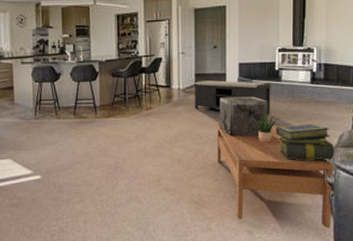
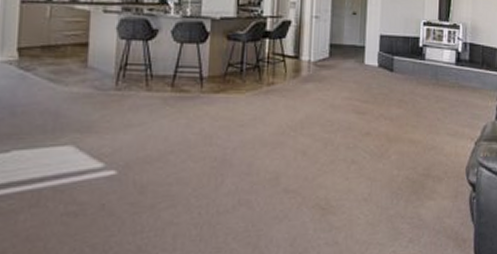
bench: present [194,80,272,115] -> none [326,53,415,99]
coffee table: present [216,124,334,229] -> none [348,108,477,239]
decorative box: present [219,96,268,137] -> none [354,75,410,124]
potted plant: present [254,109,280,143] -> none [393,92,423,133]
stack of books: present [276,123,335,161] -> none [417,111,478,156]

